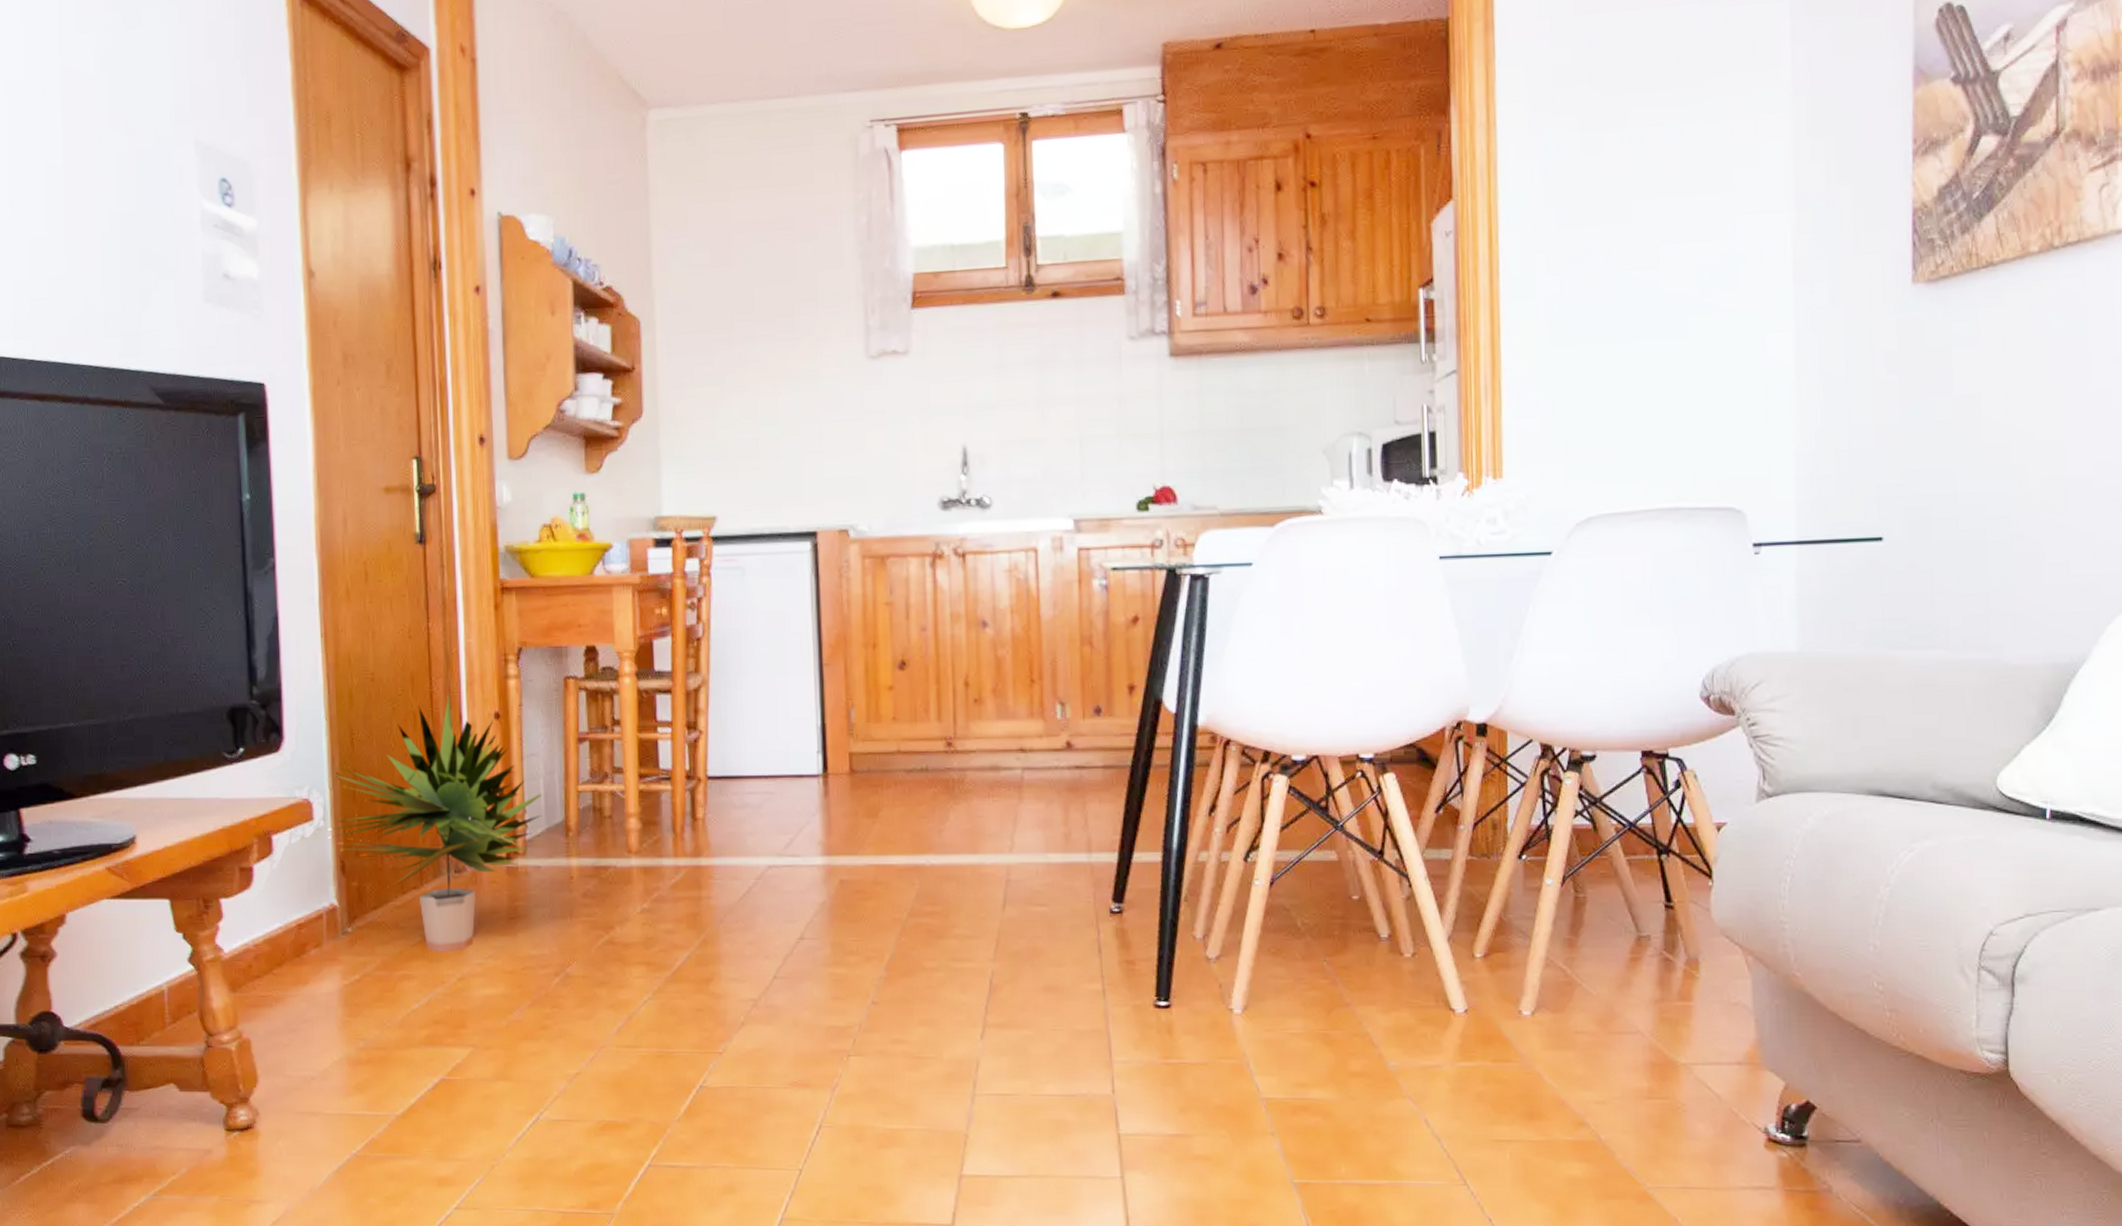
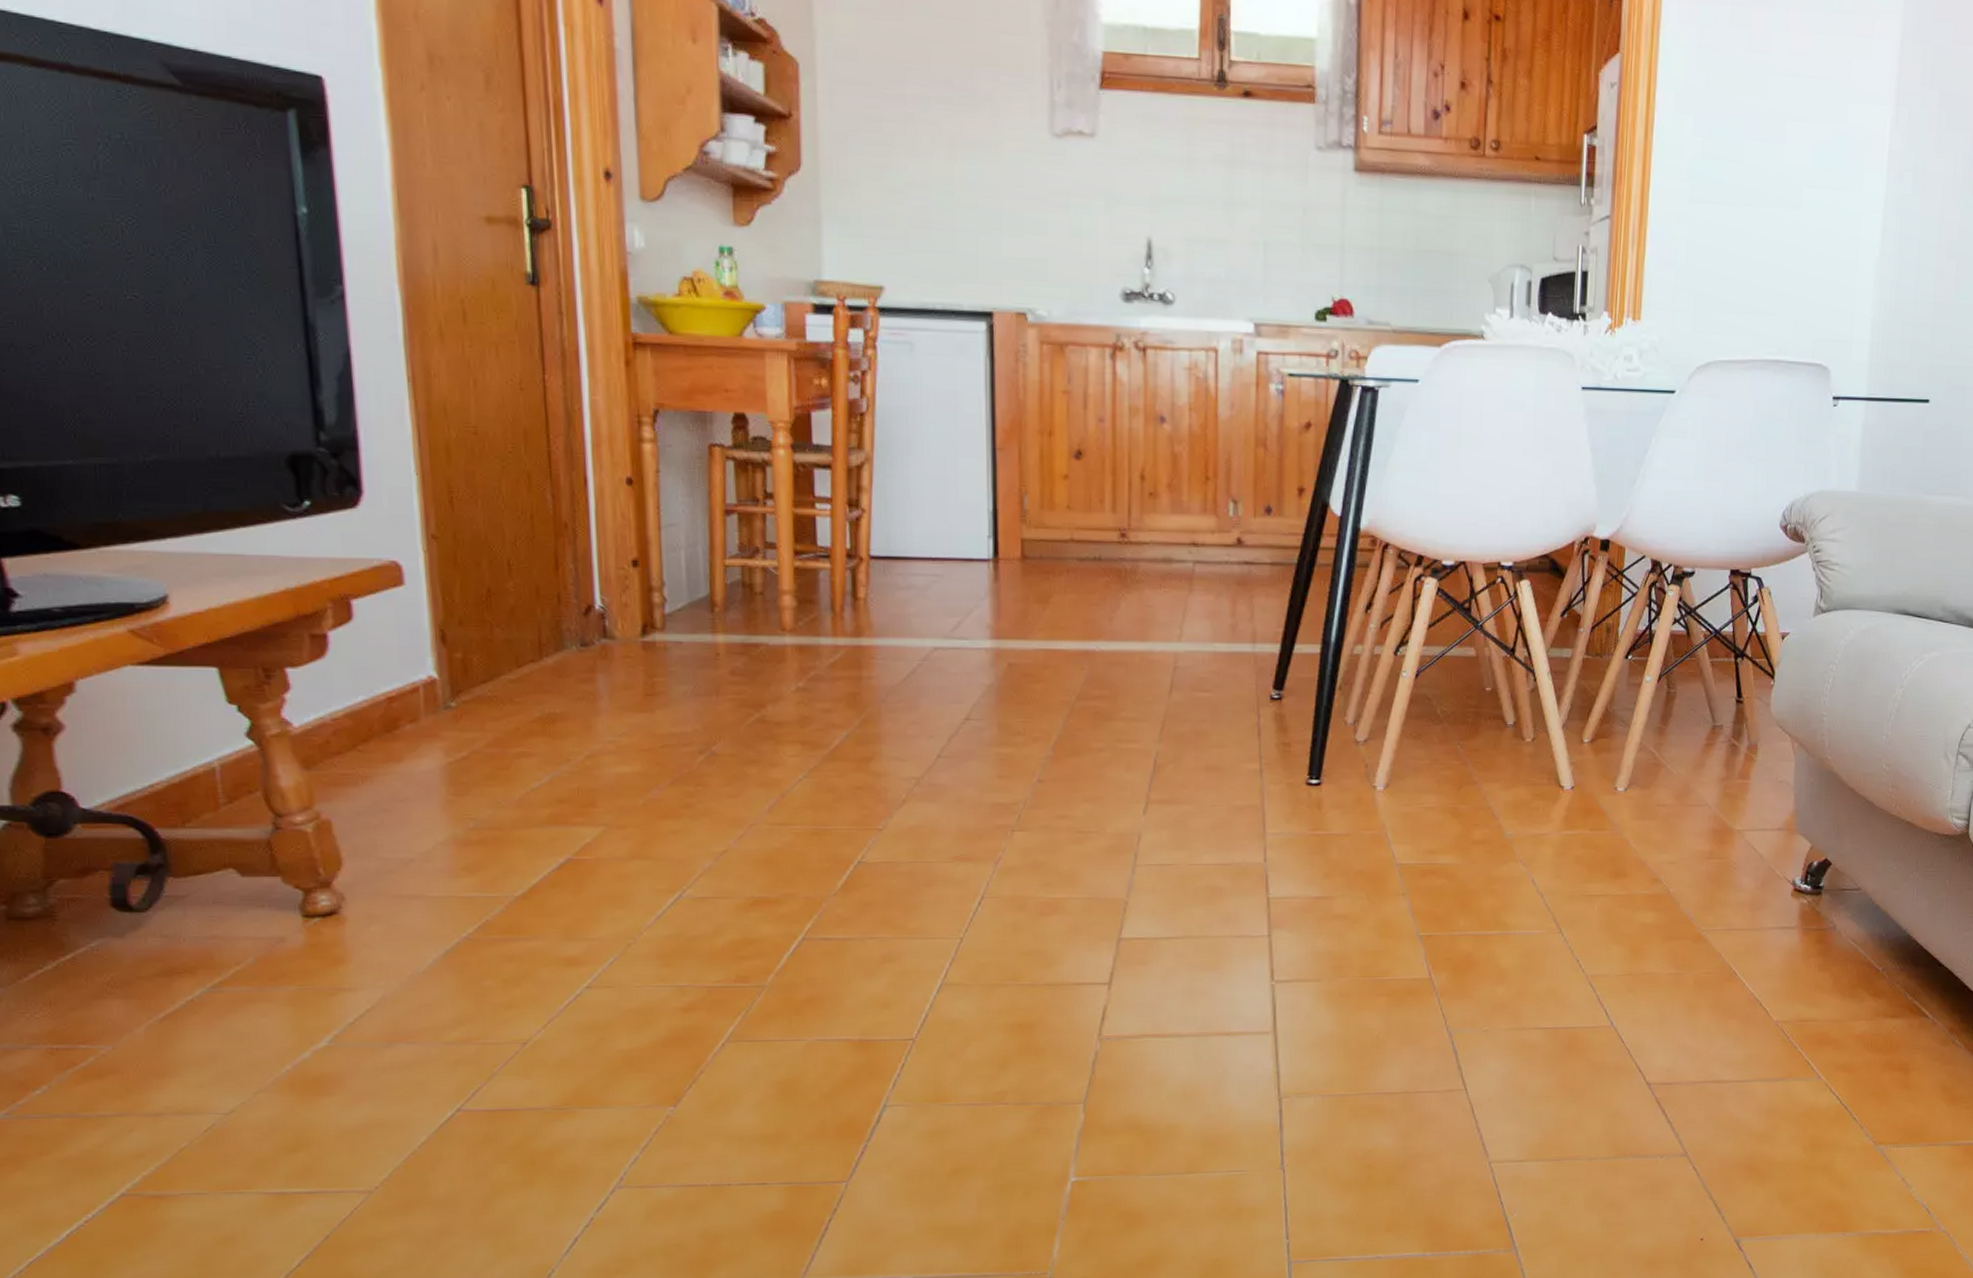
plant: present [332,692,541,952] -> none [428,453,683,729]

